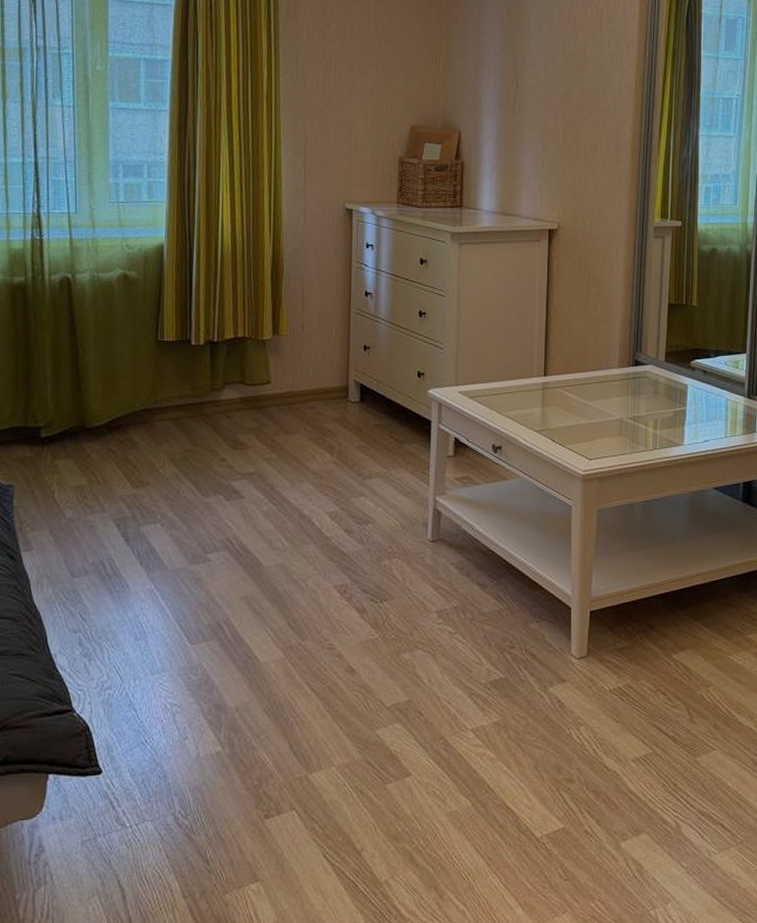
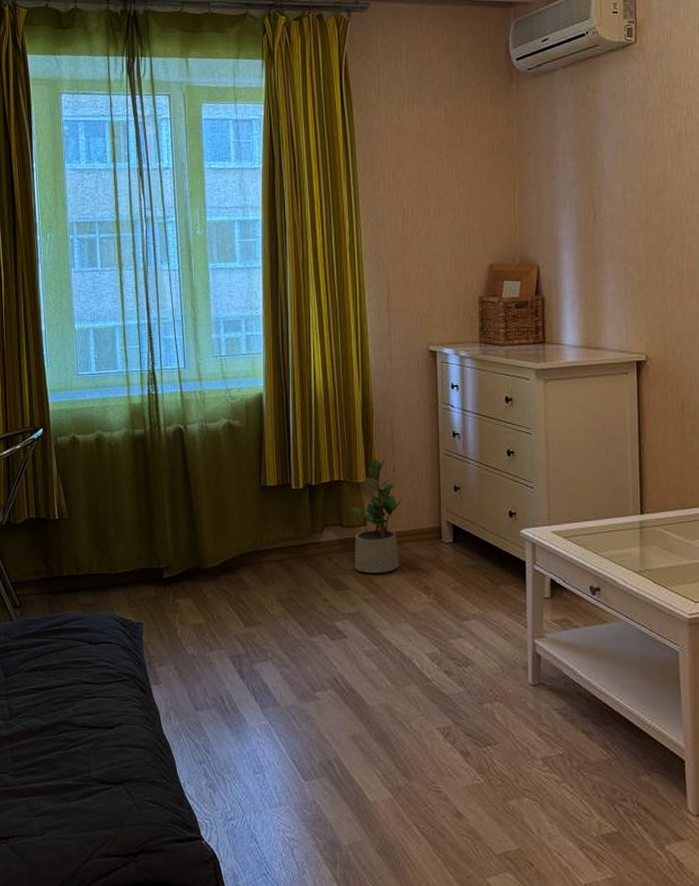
potted plant: none [254,315,310,433] -> present [351,458,402,574]

